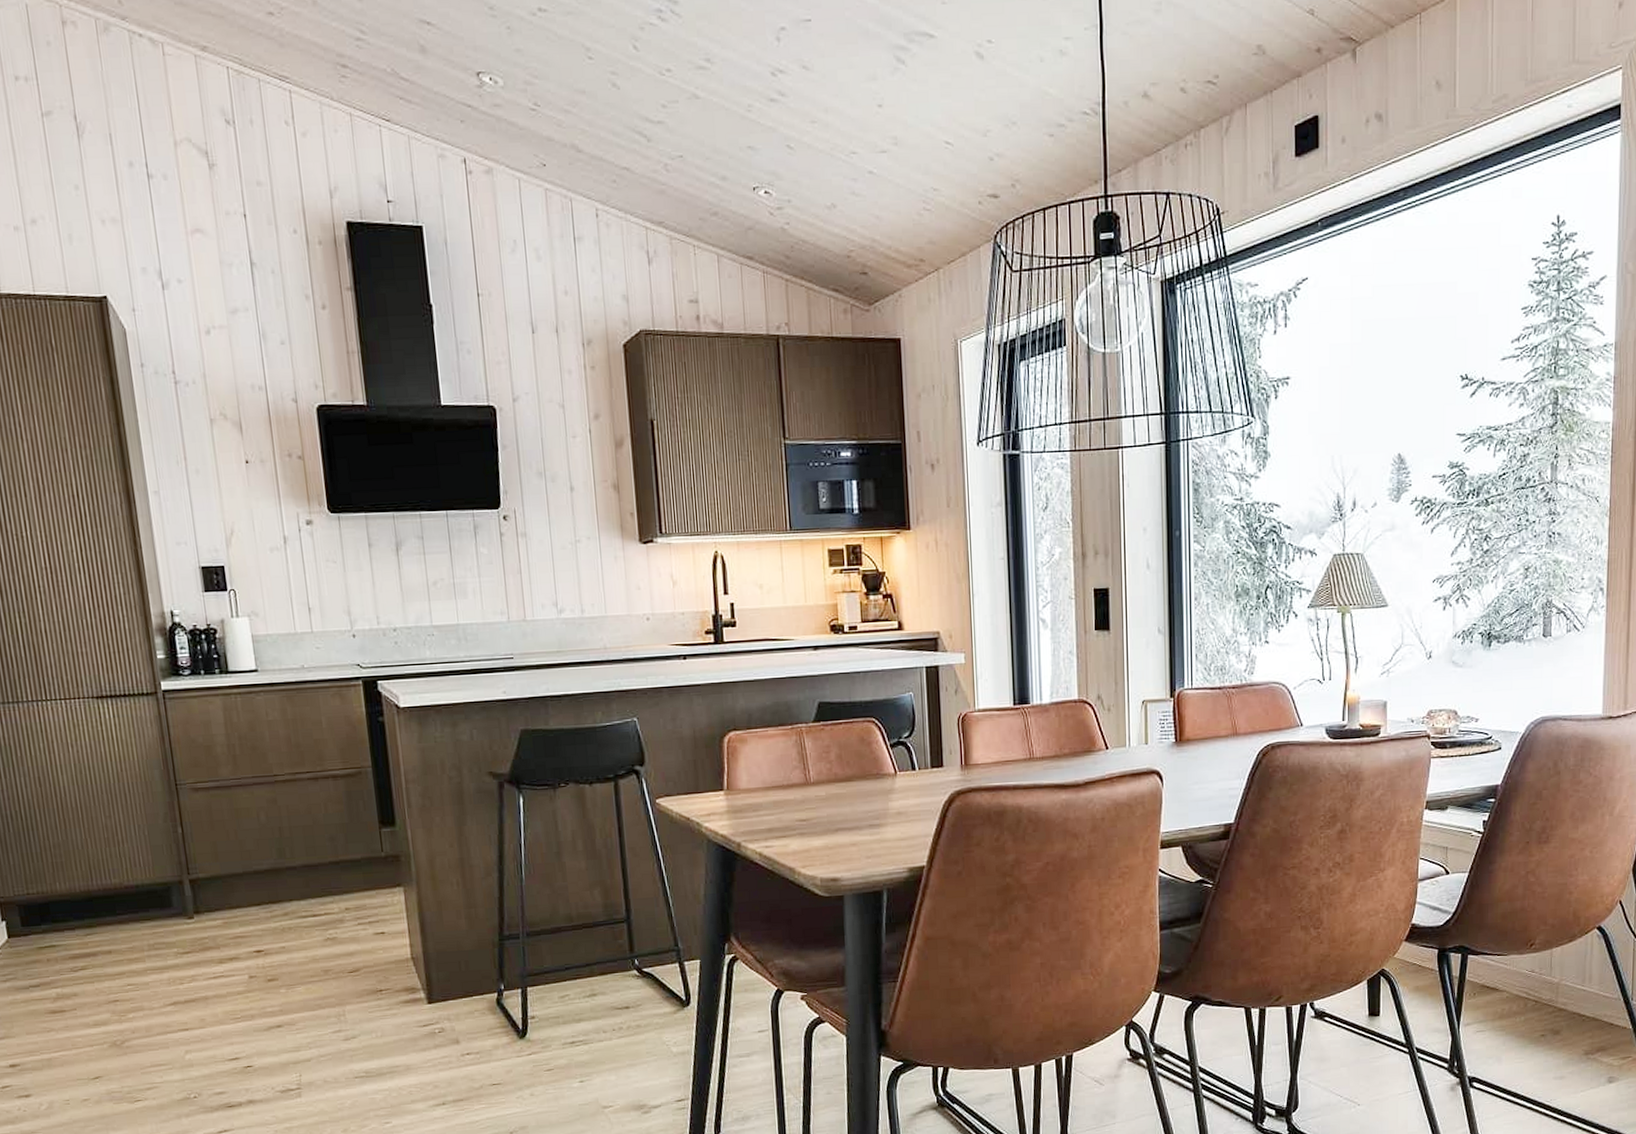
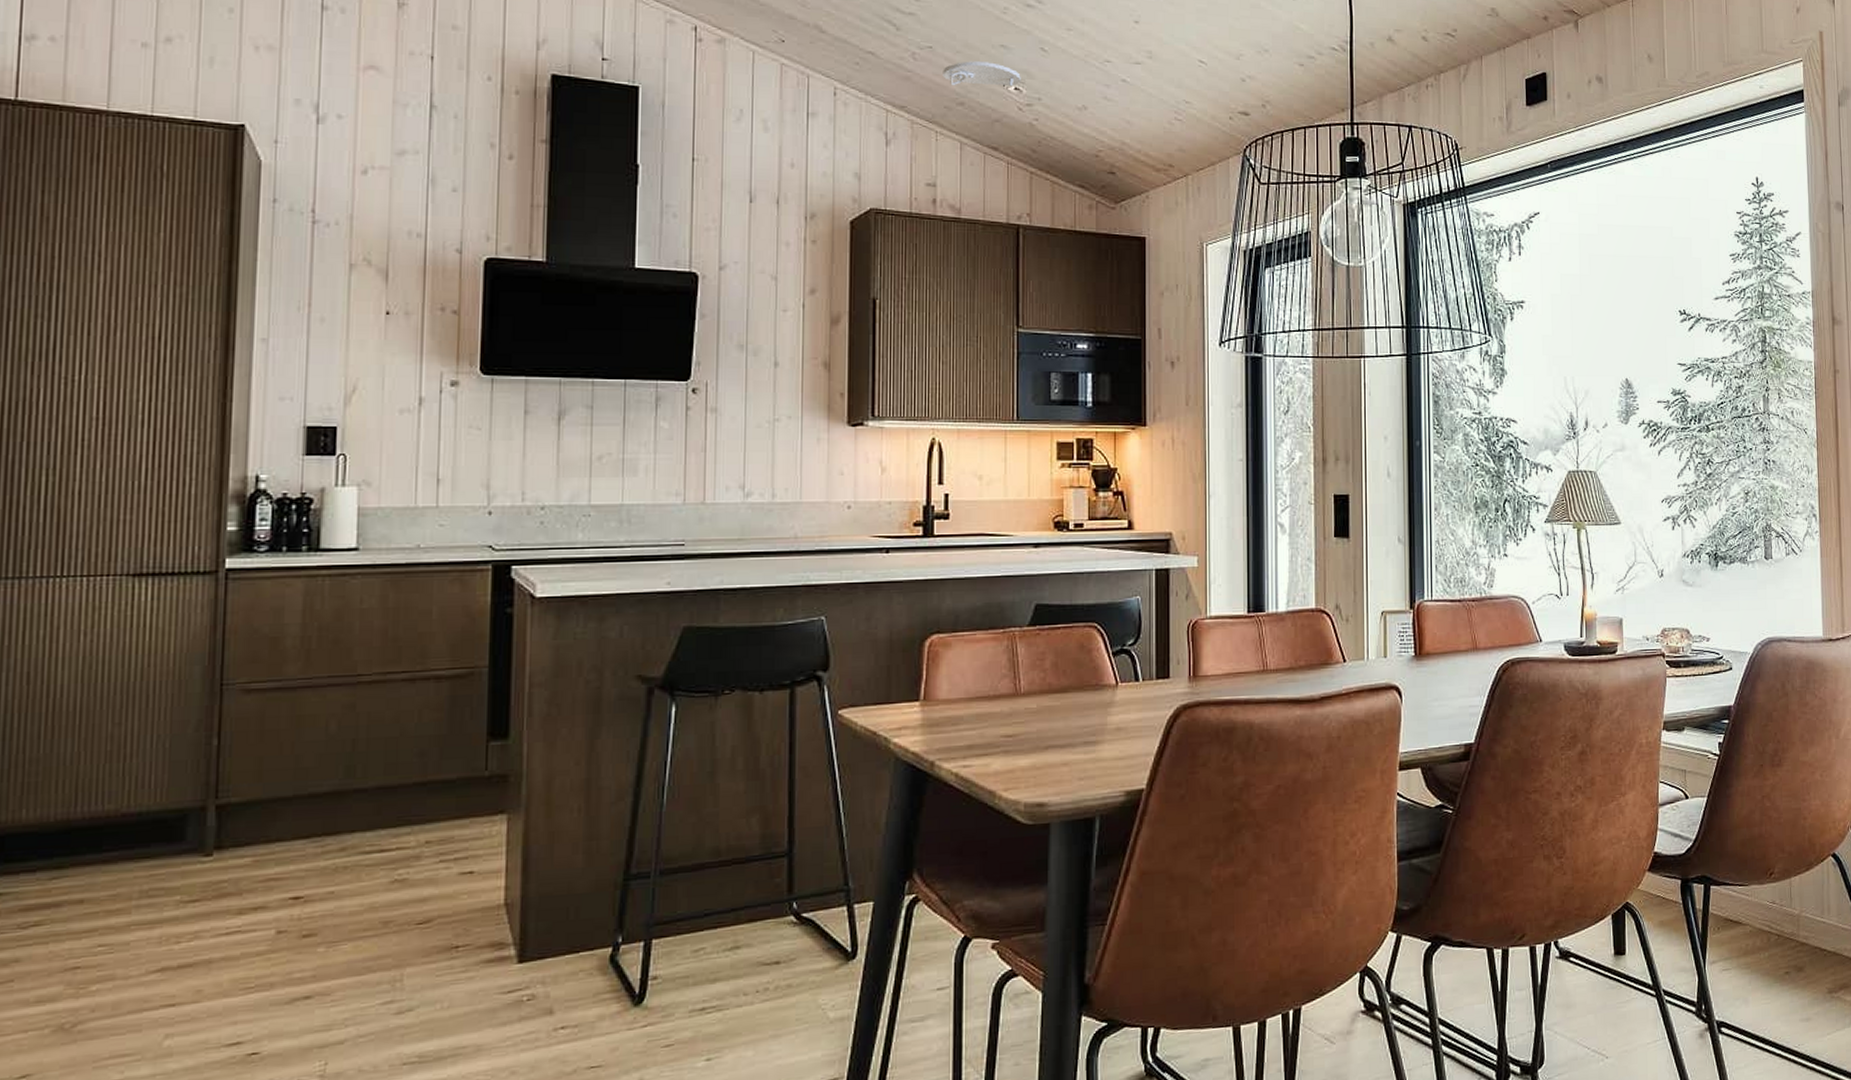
smoke detector: none [694,166,770,196] -> present [943,61,1021,87]

